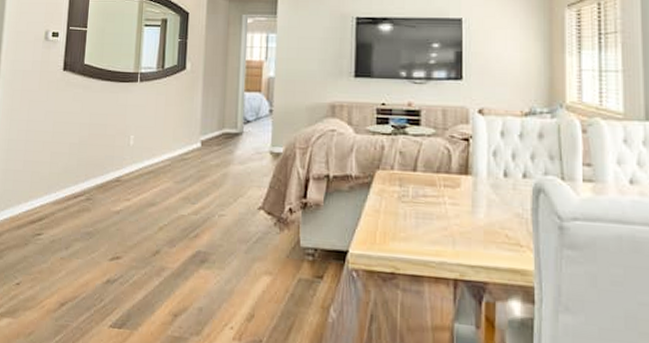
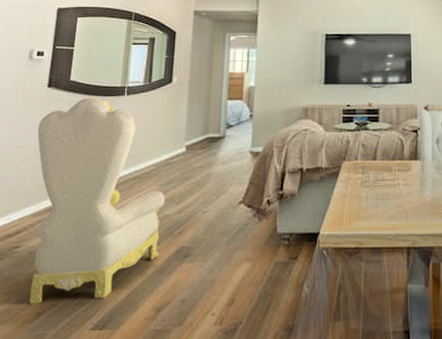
armchair: none [52,82,180,297] -> present [29,96,165,304]

